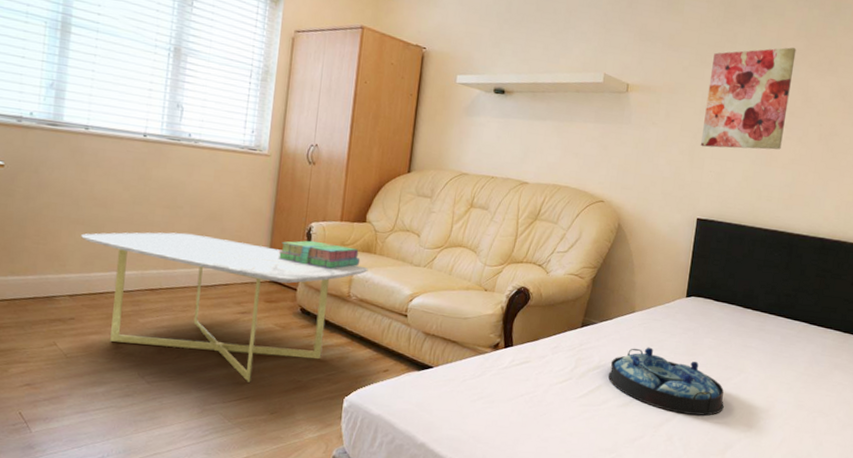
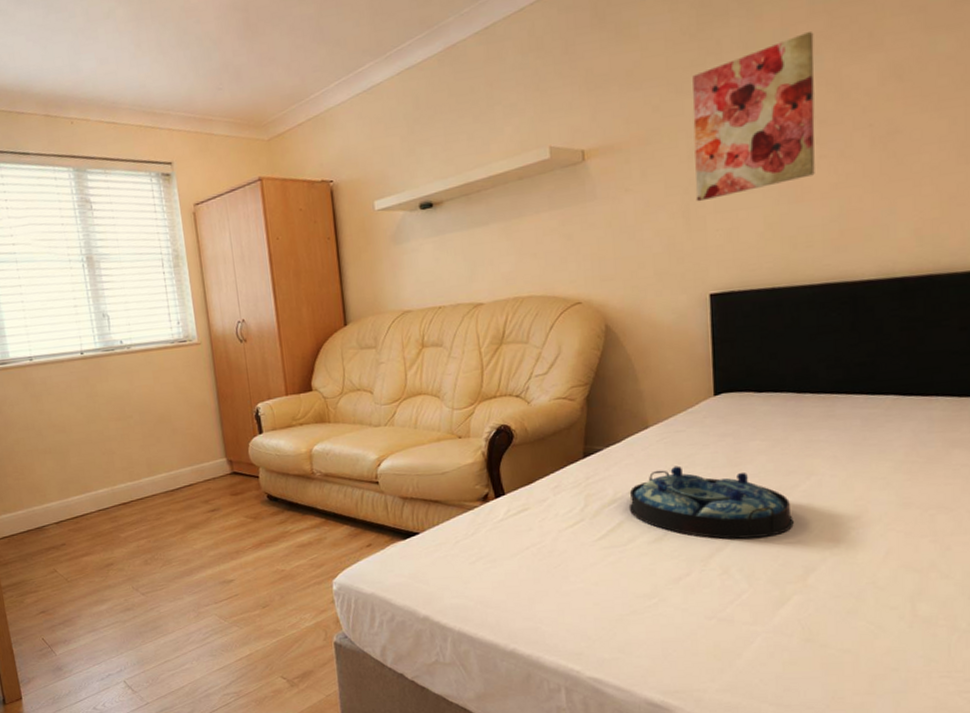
coffee table: present [81,232,369,383] -> none [51,438,326,580]
stack of books: present [277,240,361,269] -> none [231,421,316,450]

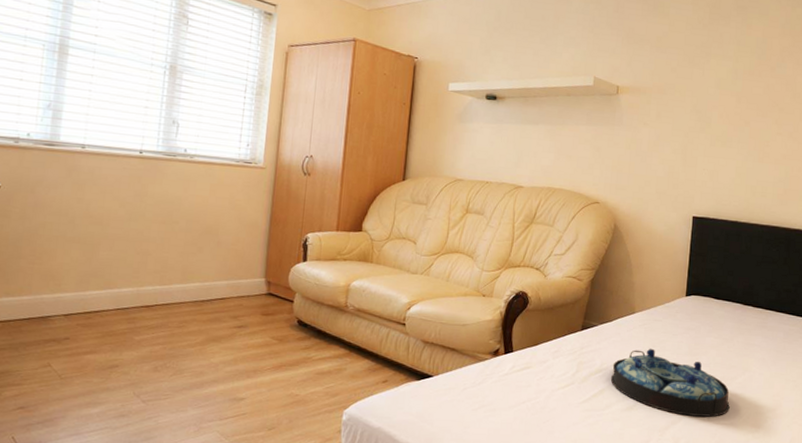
wall art: present [692,32,815,202] -> none [692,45,782,146]

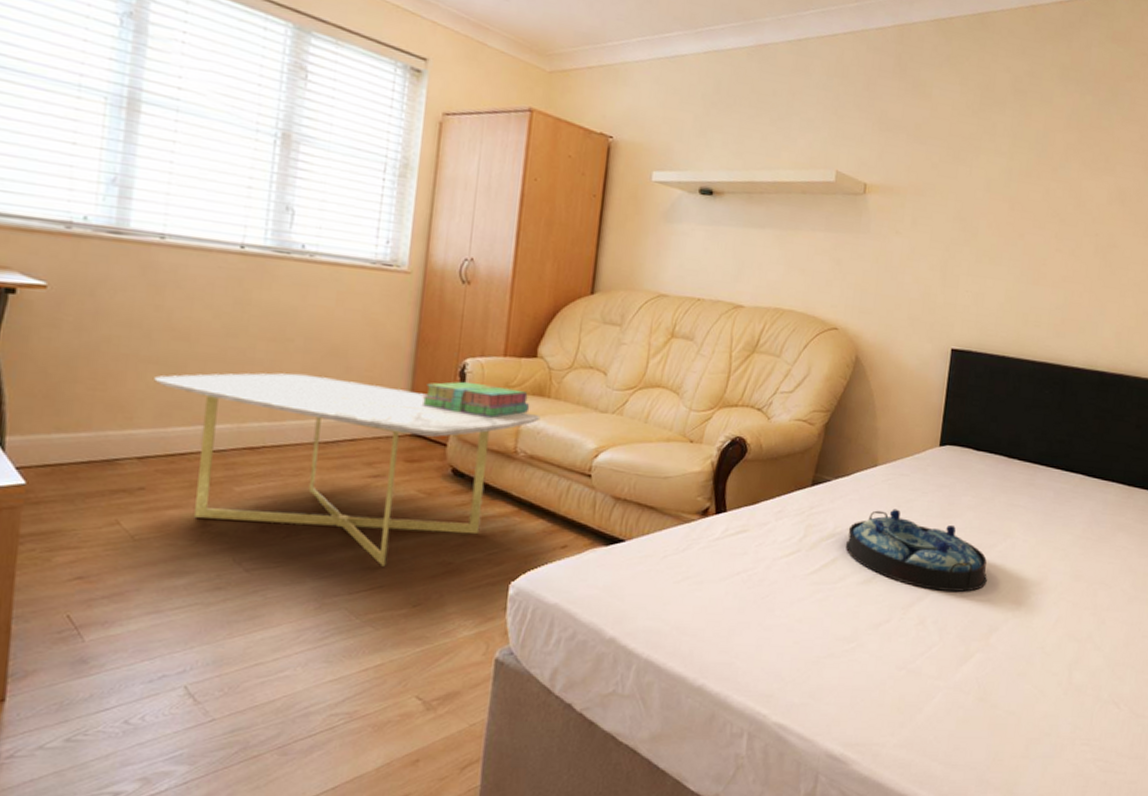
coffee table: none [76,248,365,398] -> present [154,373,541,567]
stack of books: none [274,251,357,279] -> present [421,381,530,418]

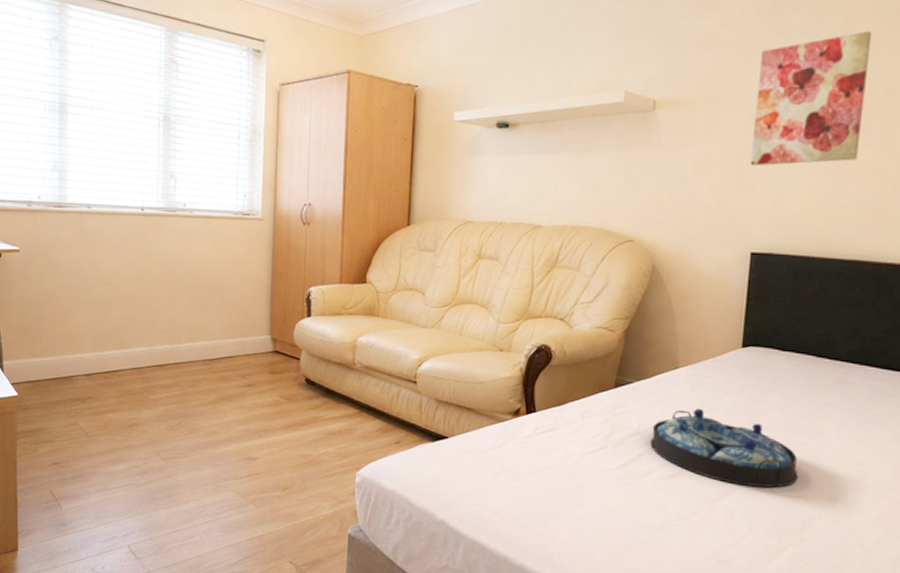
coffee table: present [154,373,541,567] -> none [92,306,372,458]
stack of books: present [421,381,530,418] -> none [278,306,363,335]
wall art: none [954,141,1067,265] -> present [750,31,872,166]

